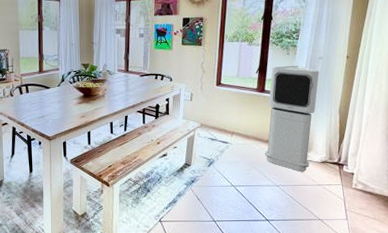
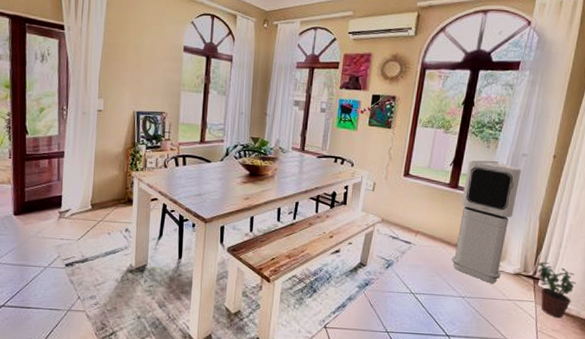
potted plant: none [341,149,377,198] -> present [537,261,576,319]

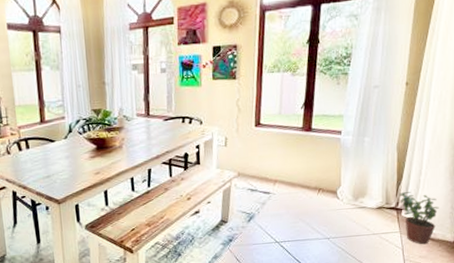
air purifier: present [451,160,521,283] -> none [313,96,374,221]

